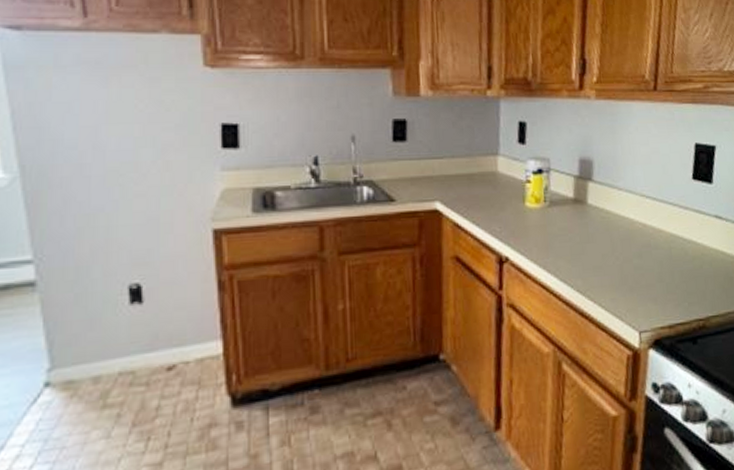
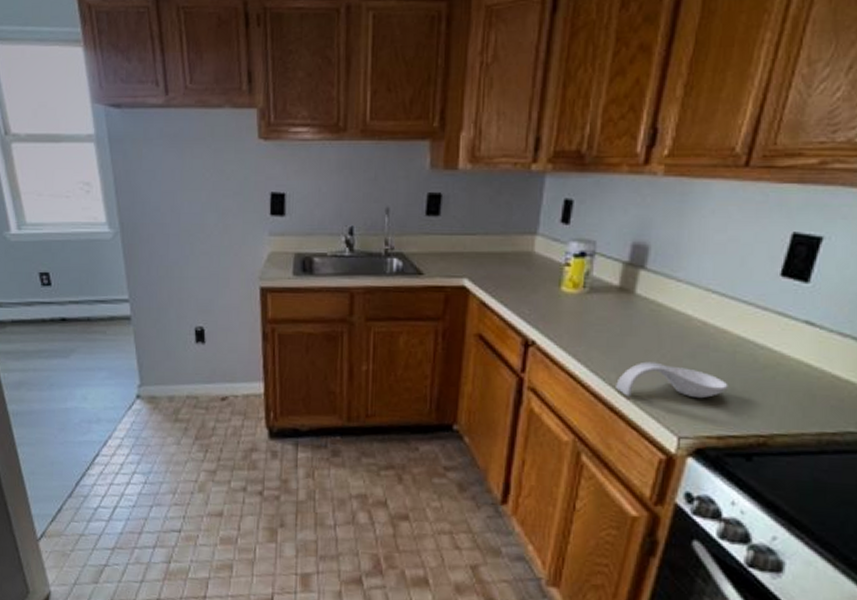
spoon rest: none [583,264,670,300] -> present [616,361,728,399]

